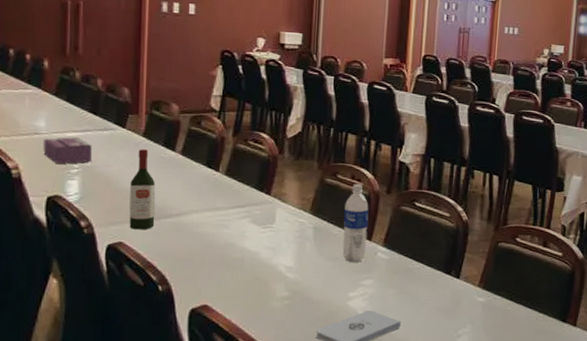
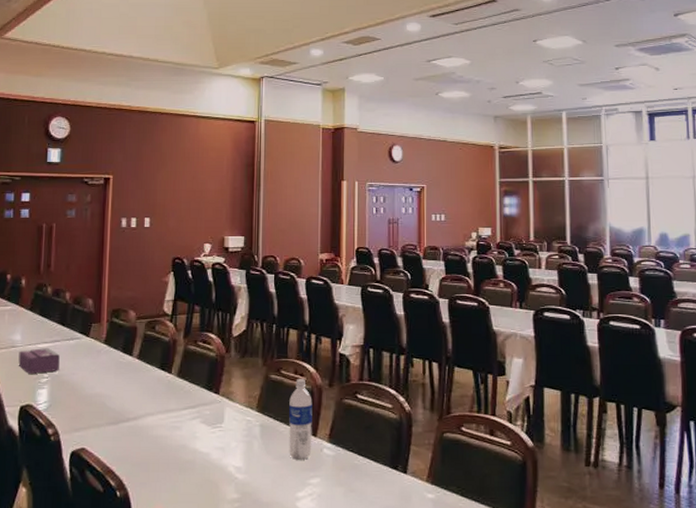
wine bottle: present [129,149,156,230] -> none [91,356,115,435]

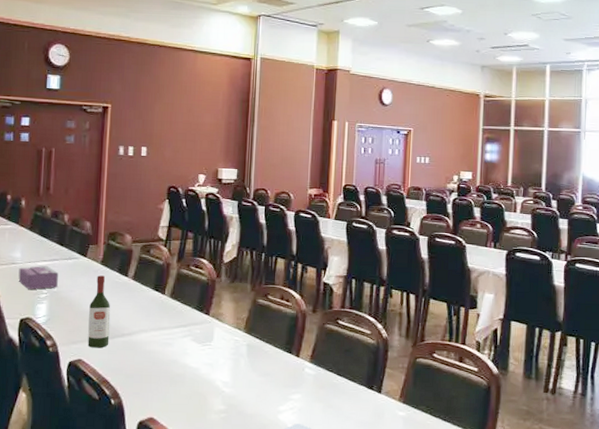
wine bottle: none [91,356,115,435] -> present [87,275,110,348]
water bottle: present [289,379,312,460] -> none [273,304,297,378]

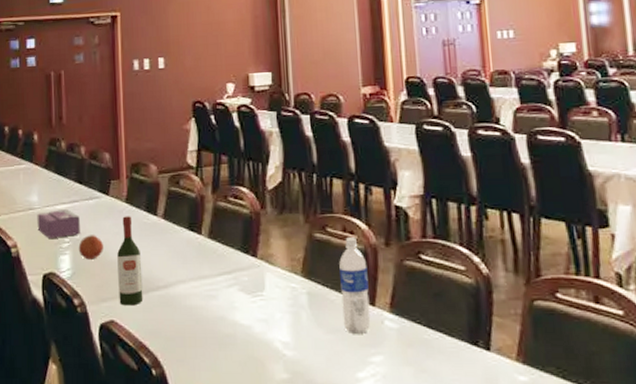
fruit: none [55,288,79,309] -> present [78,235,104,260]
water bottle: none [273,304,297,378] -> present [339,237,371,334]

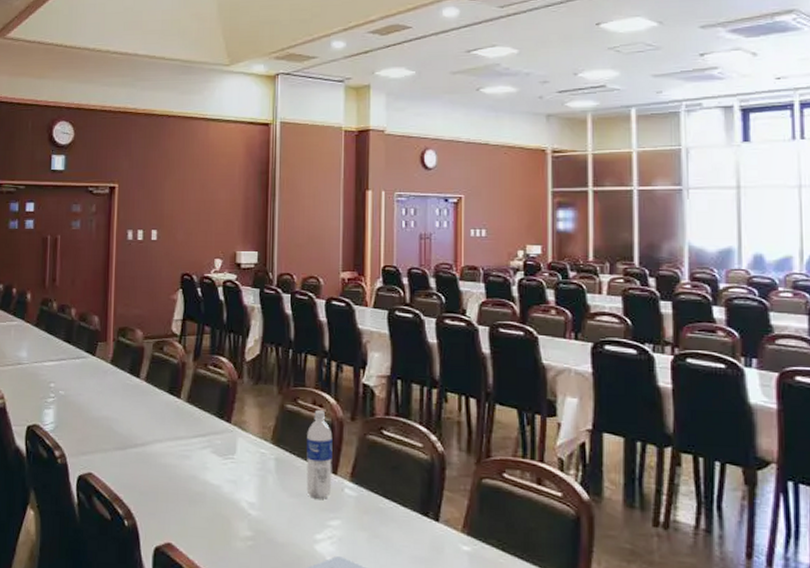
tissue box: present [37,209,80,238] -> none [24,366,66,393]
fruit: present [78,235,104,260] -> none [62,392,88,415]
wine bottle: present [117,216,143,306] -> none [98,376,122,460]

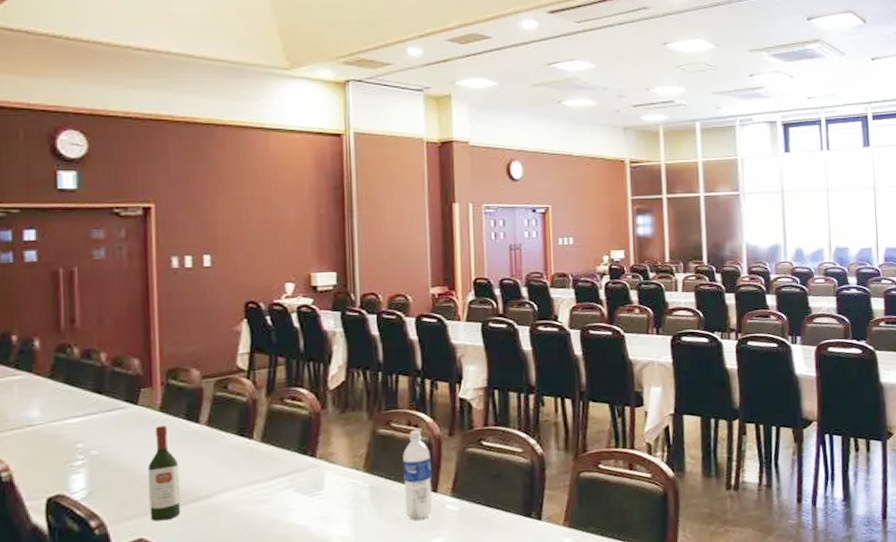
wine bottle: none [98,376,122,460] -> present [148,425,181,521]

